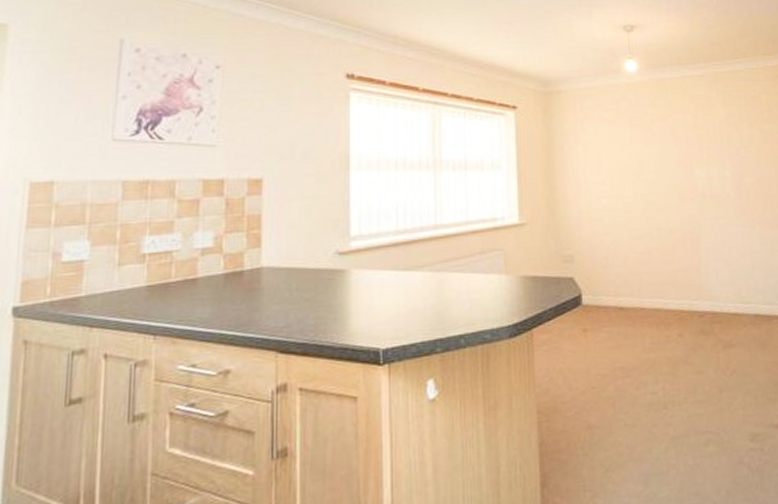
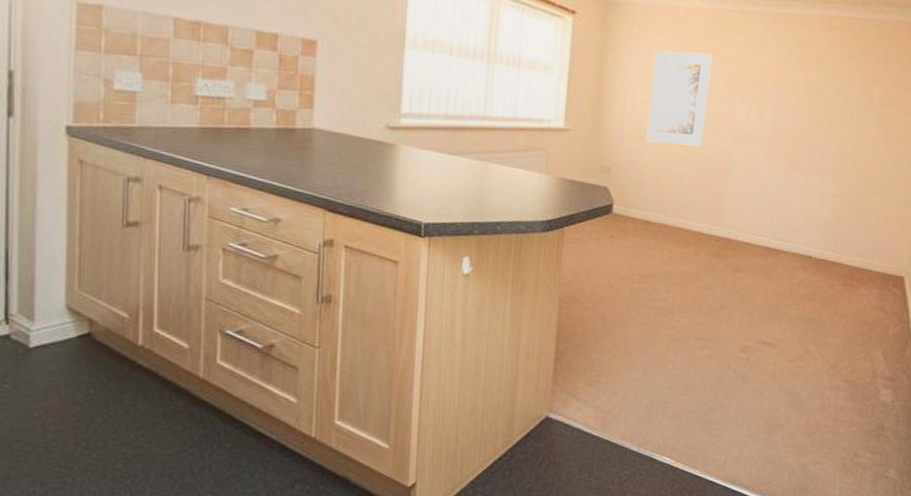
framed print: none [602,123,666,223] -> present [646,51,713,147]

